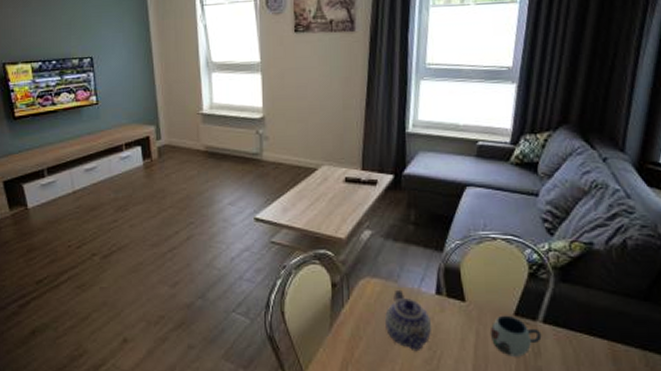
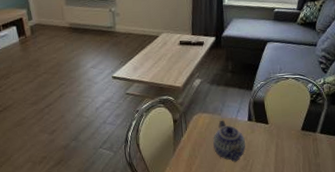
mug: present [489,315,542,357] -> none [285,130,320,159]

